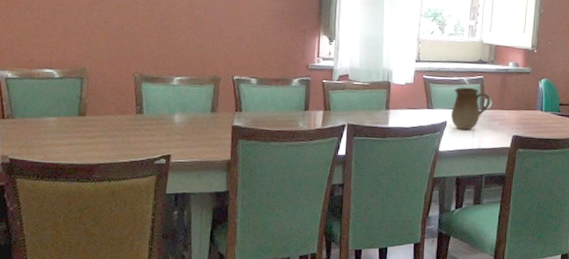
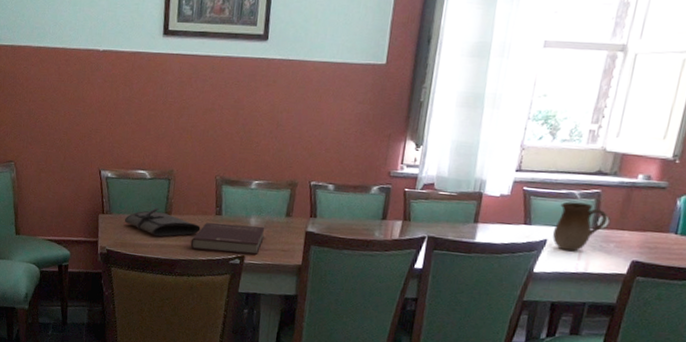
tool roll: none [30,109,120,141] -> present [124,207,201,237]
book: none [109,122,191,153] -> present [190,223,265,255]

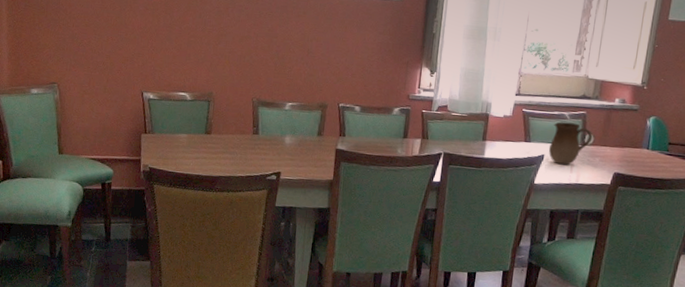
tool roll: present [124,207,201,237] -> none [166,127,239,155]
book: present [190,223,265,255] -> none [229,141,299,171]

